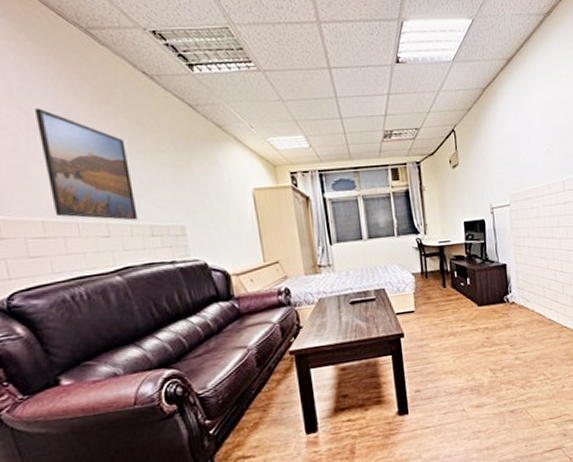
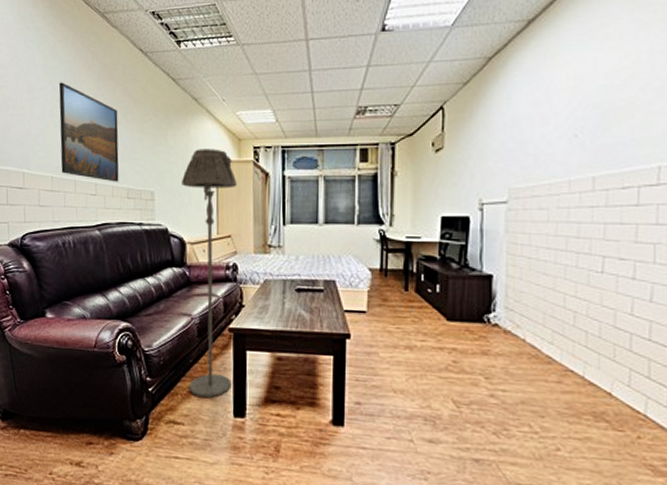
floor lamp: none [216,176,300,426] -> present [182,149,237,398]

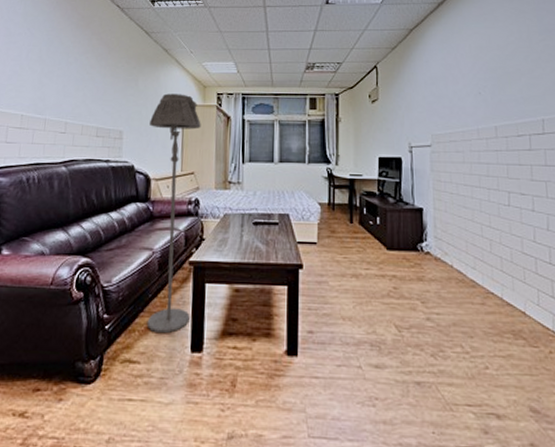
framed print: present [59,82,119,182] -> none [32,29,93,122]

